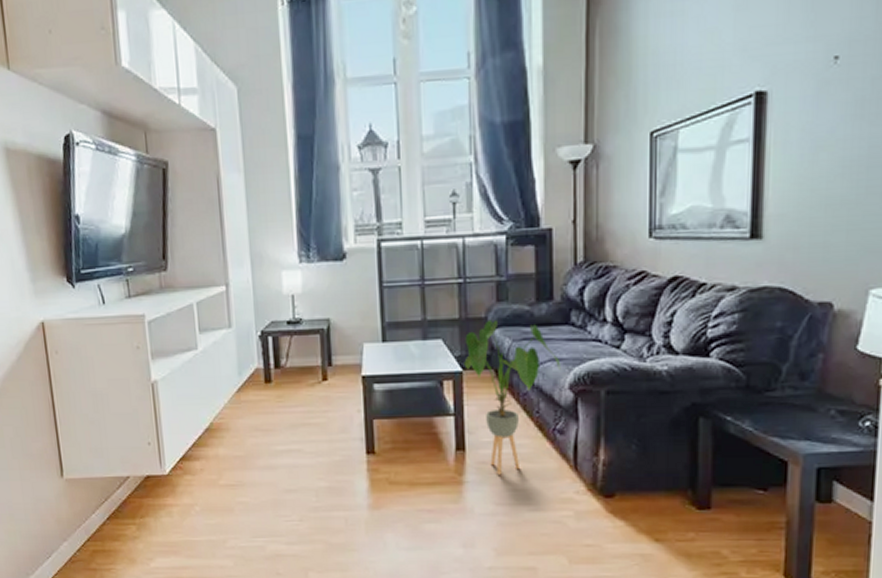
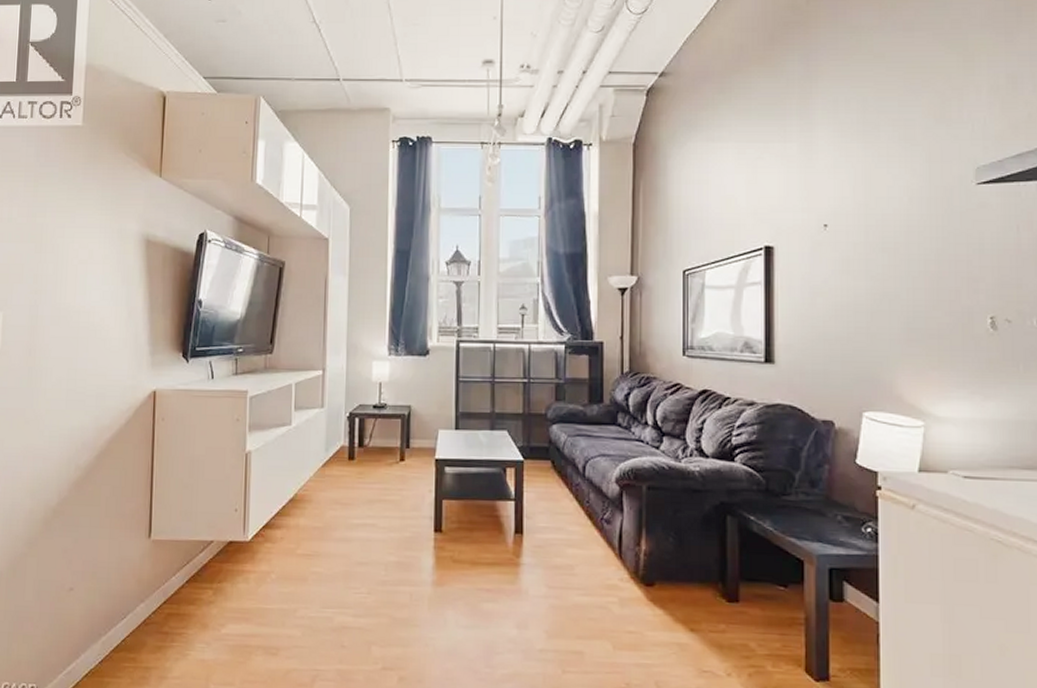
house plant: present [464,319,561,475] -> none [525,416,609,559]

